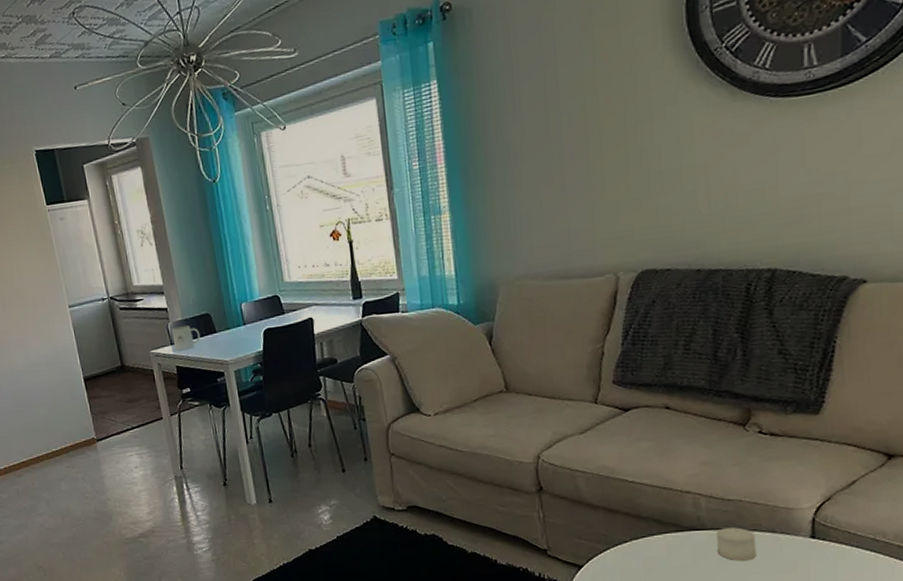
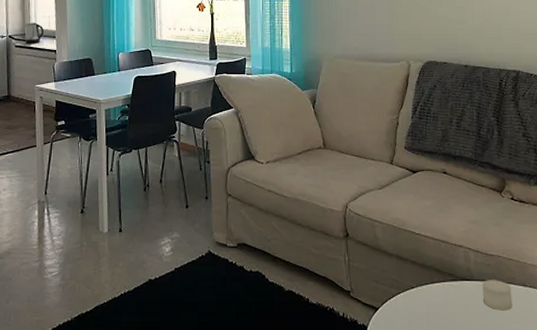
kettle: none [126,278,150,305] -> present [24,22,44,45]
mug: present [171,325,201,351] -> none [56,67,81,87]

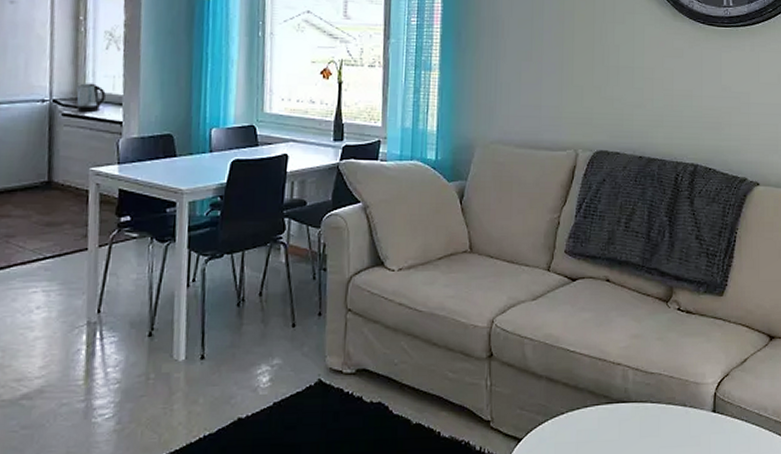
candle: present [482,280,513,310] -> none [639,400,670,435]

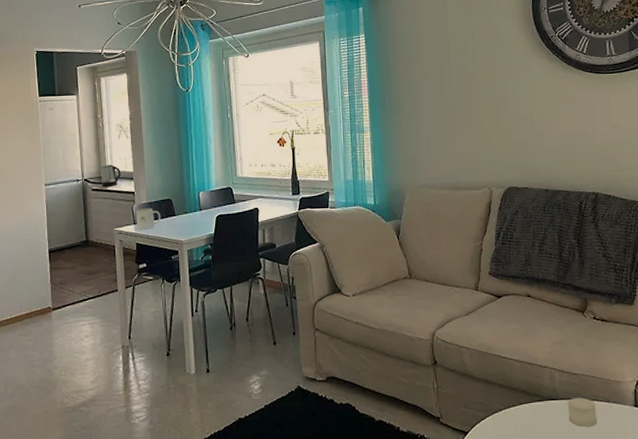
mug: none [121,144,157,172] -> present [136,208,161,230]
candle: none [639,400,670,435] -> present [568,397,598,427]

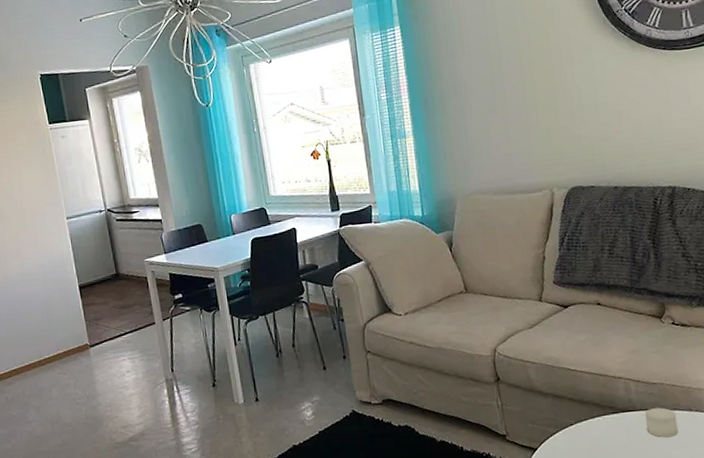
kettle: present [100,164,121,187] -> none [123,192,146,217]
mug: present [136,208,161,230] -> none [165,235,193,259]

